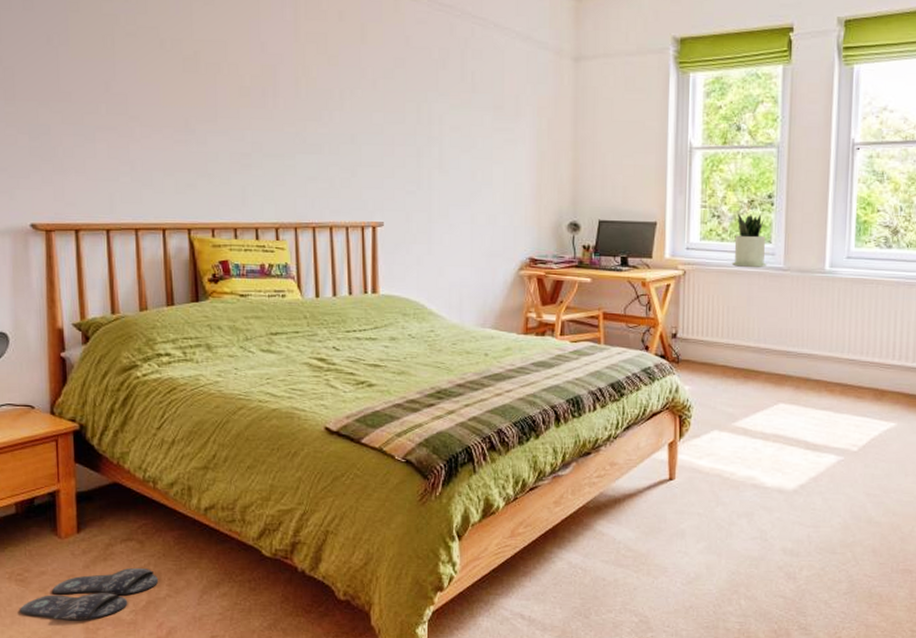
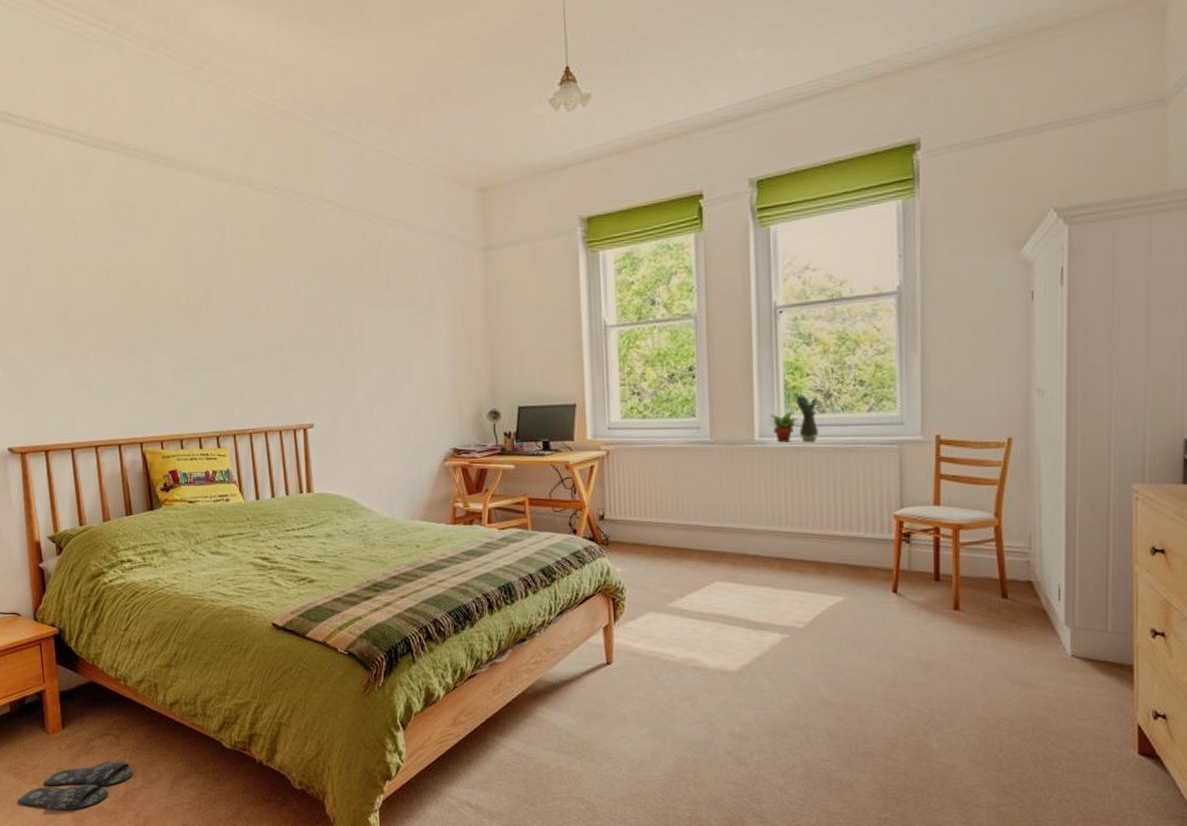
planter: present [731,213,768,269] -> none [655,386,694,444]
succulent plant: none [838,242,869,274] -> present [768,409,800,443]
vase: none [864,228,886,276] -> present [794,393,818,443]

